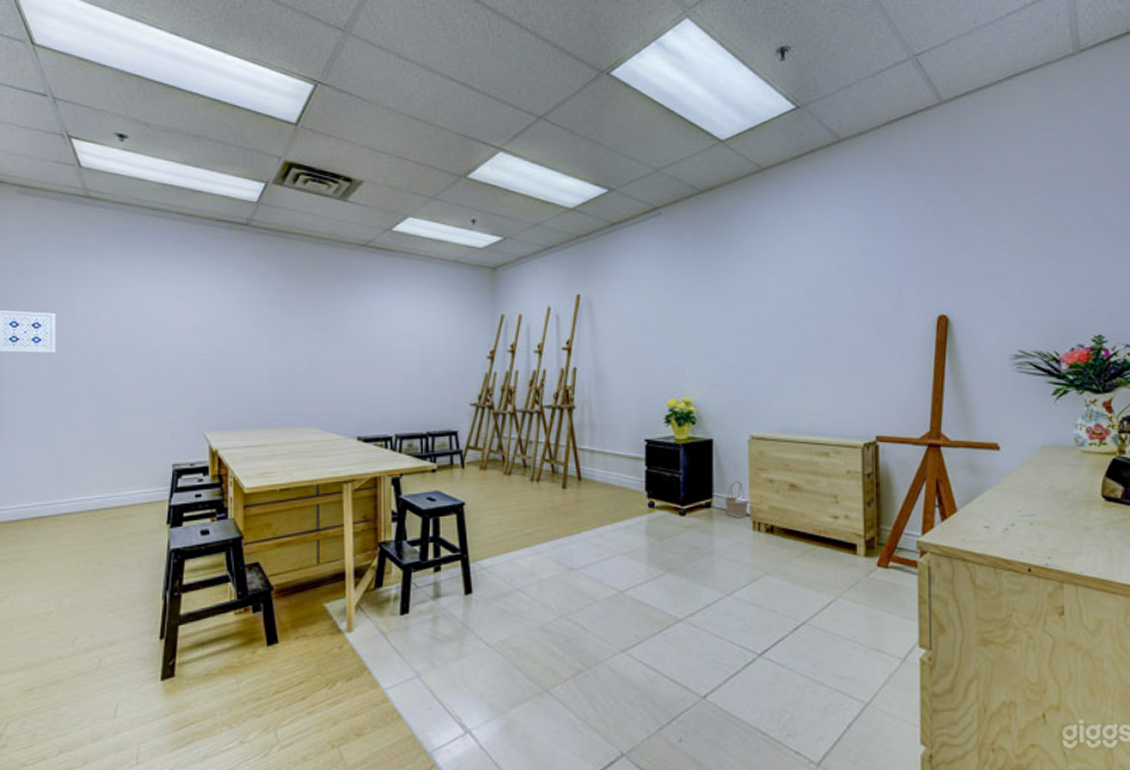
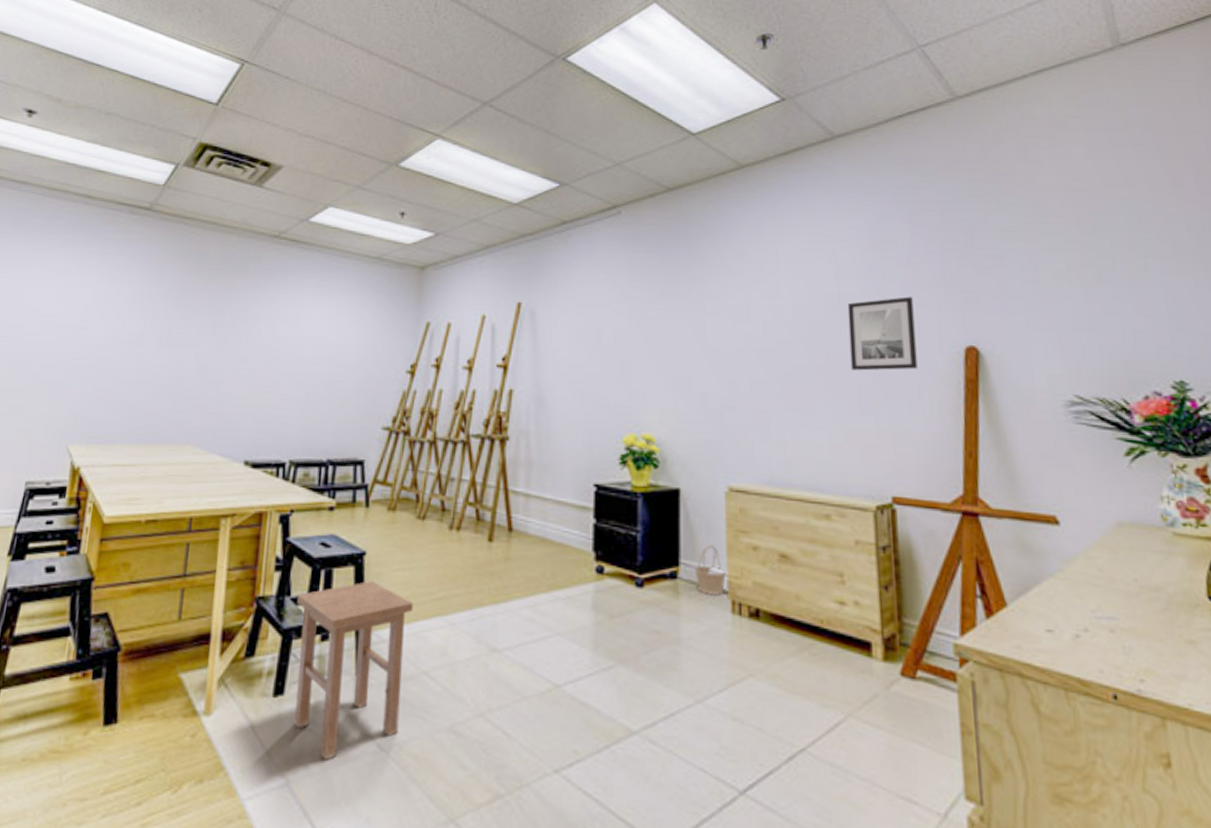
stool: none [413,525,506,657] -> present [293,581,413,760]
wall art: none [847,276,900,339] -> present [847,296,918,371]

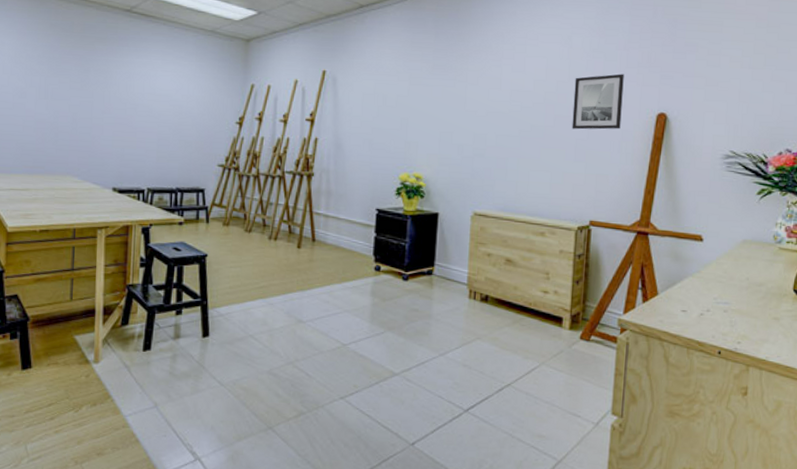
stool: present [293,581,413,760] -> none [158,275,243,392]
basket: present [694,544,726,596] -> none [445,252,467,287]

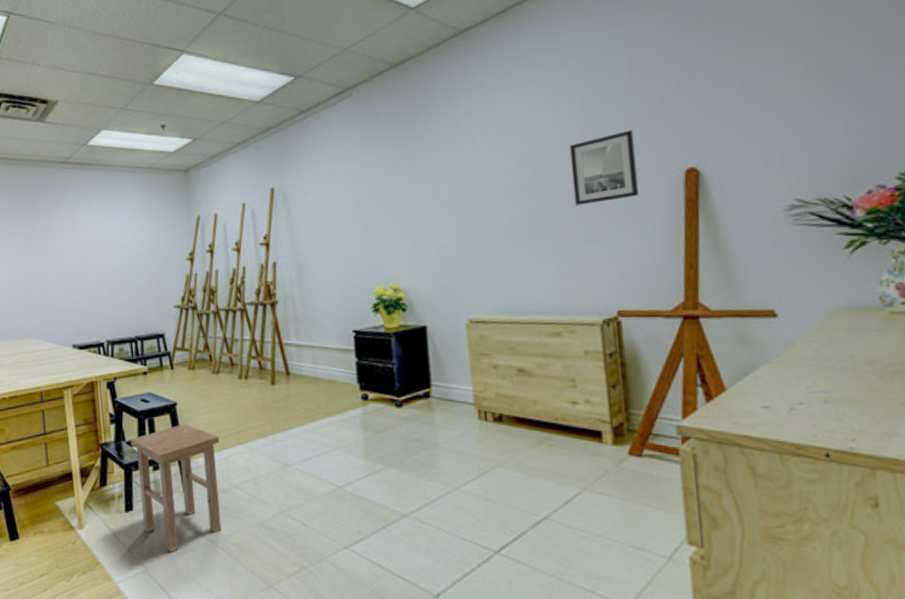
stool: none [158,275,243,392] -> present [131,424,222,552]

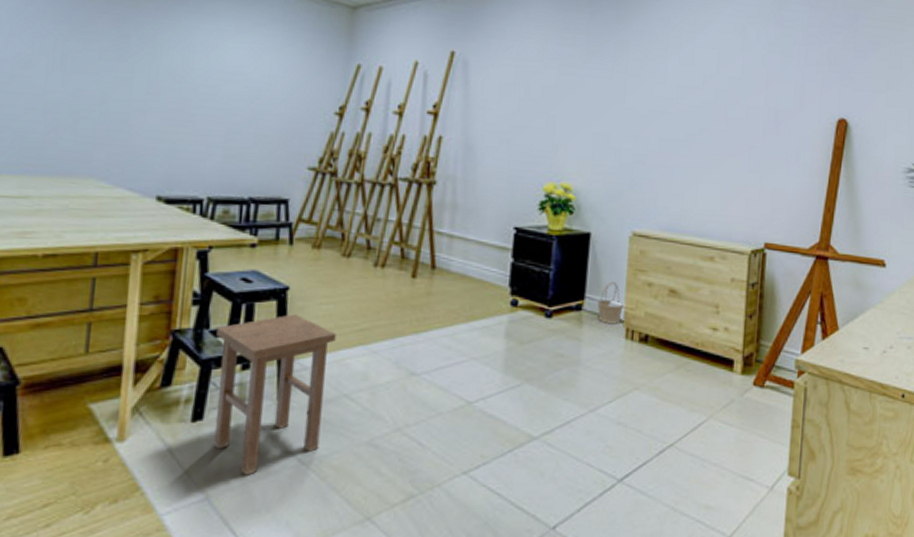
basket: none [444,367,472,408] -> present [597,281,624,324]
wall art: present [569,130,639,206] -> none [745,72,803,136]

